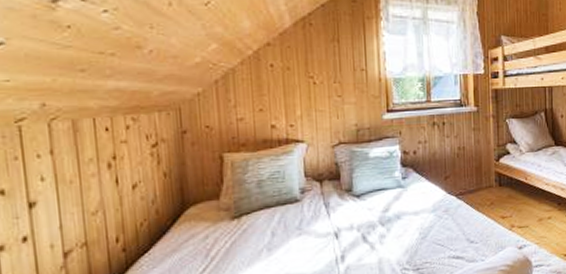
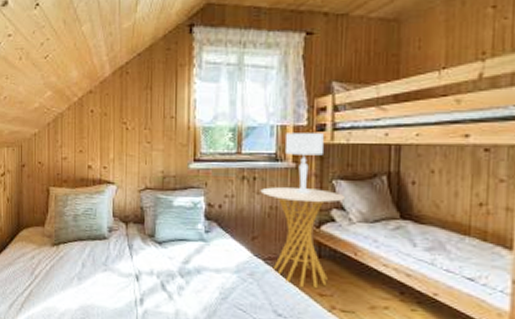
side table: none [449,127,517,215] -> present [260,186,346,288]
table lamp: none [468,80,498,134] -> present [286,133,324,195]

